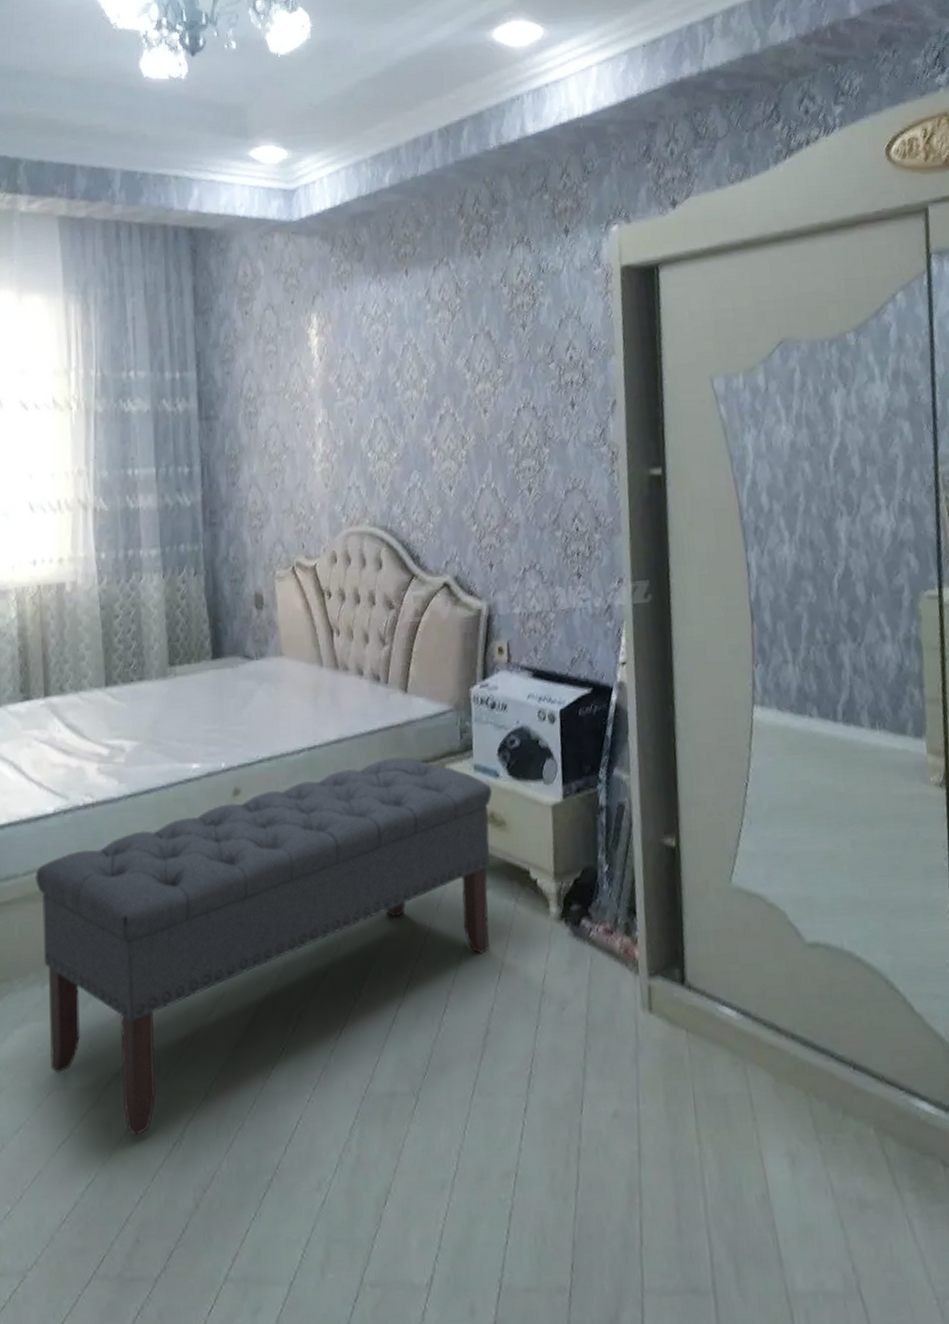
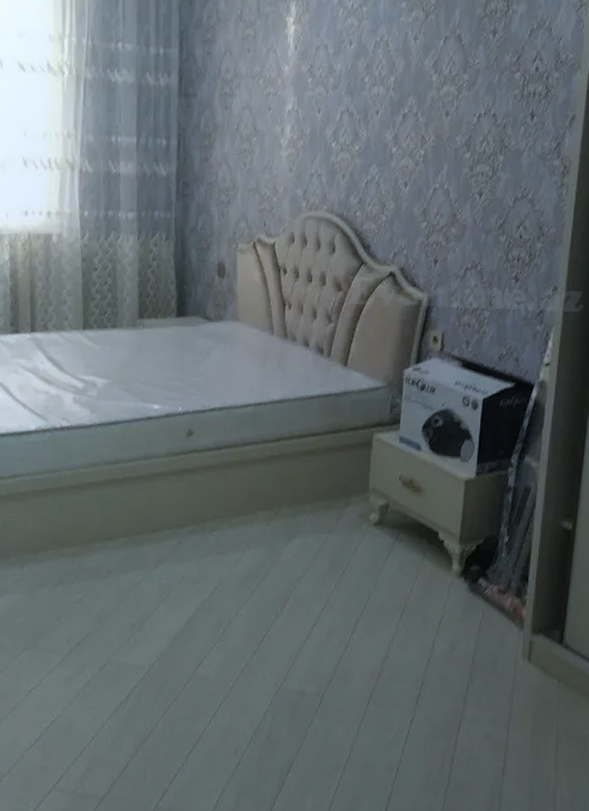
bench: present [35,757,492,1136] -> none [18,421,413,693]

